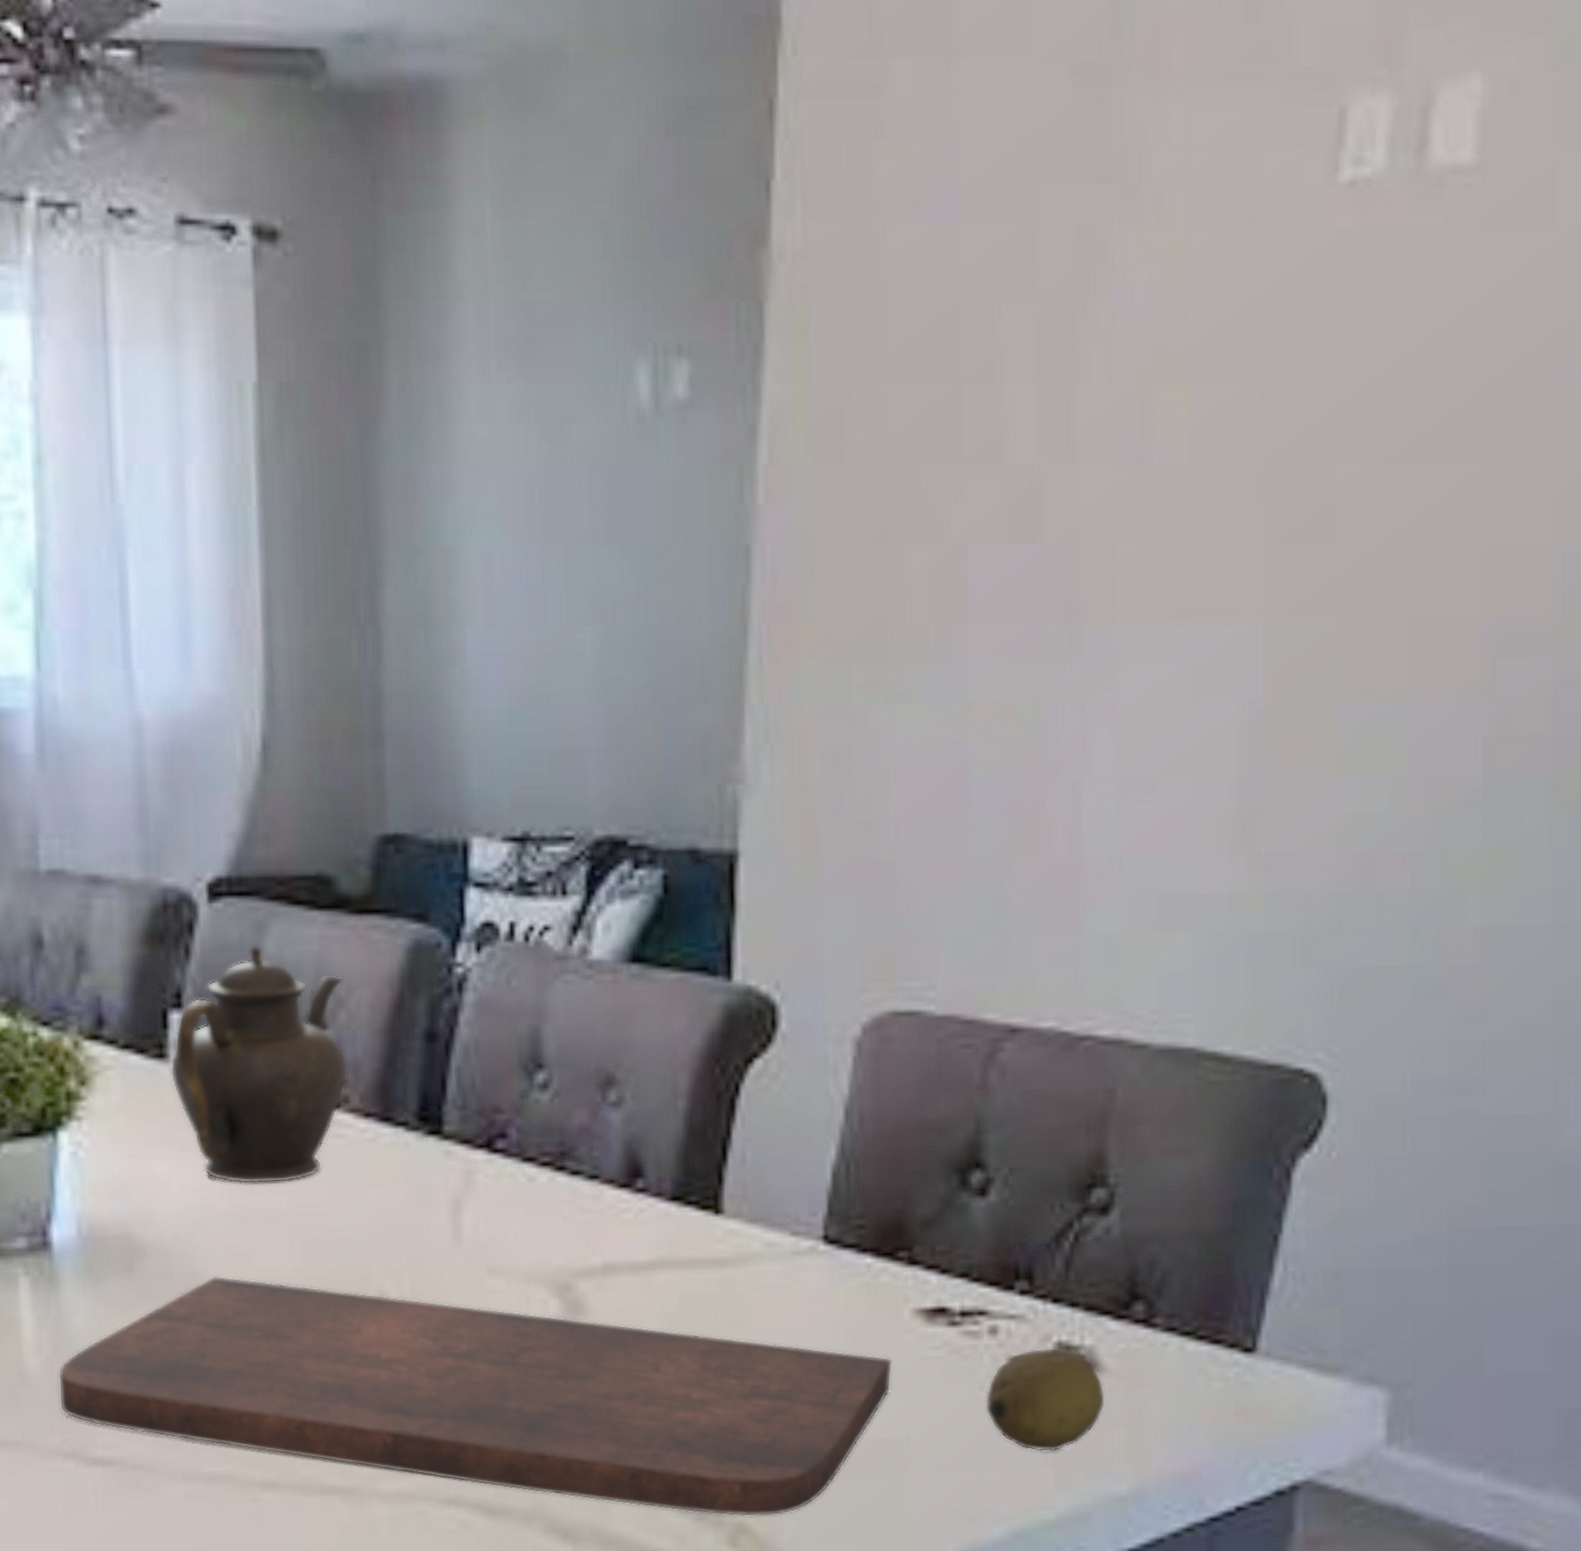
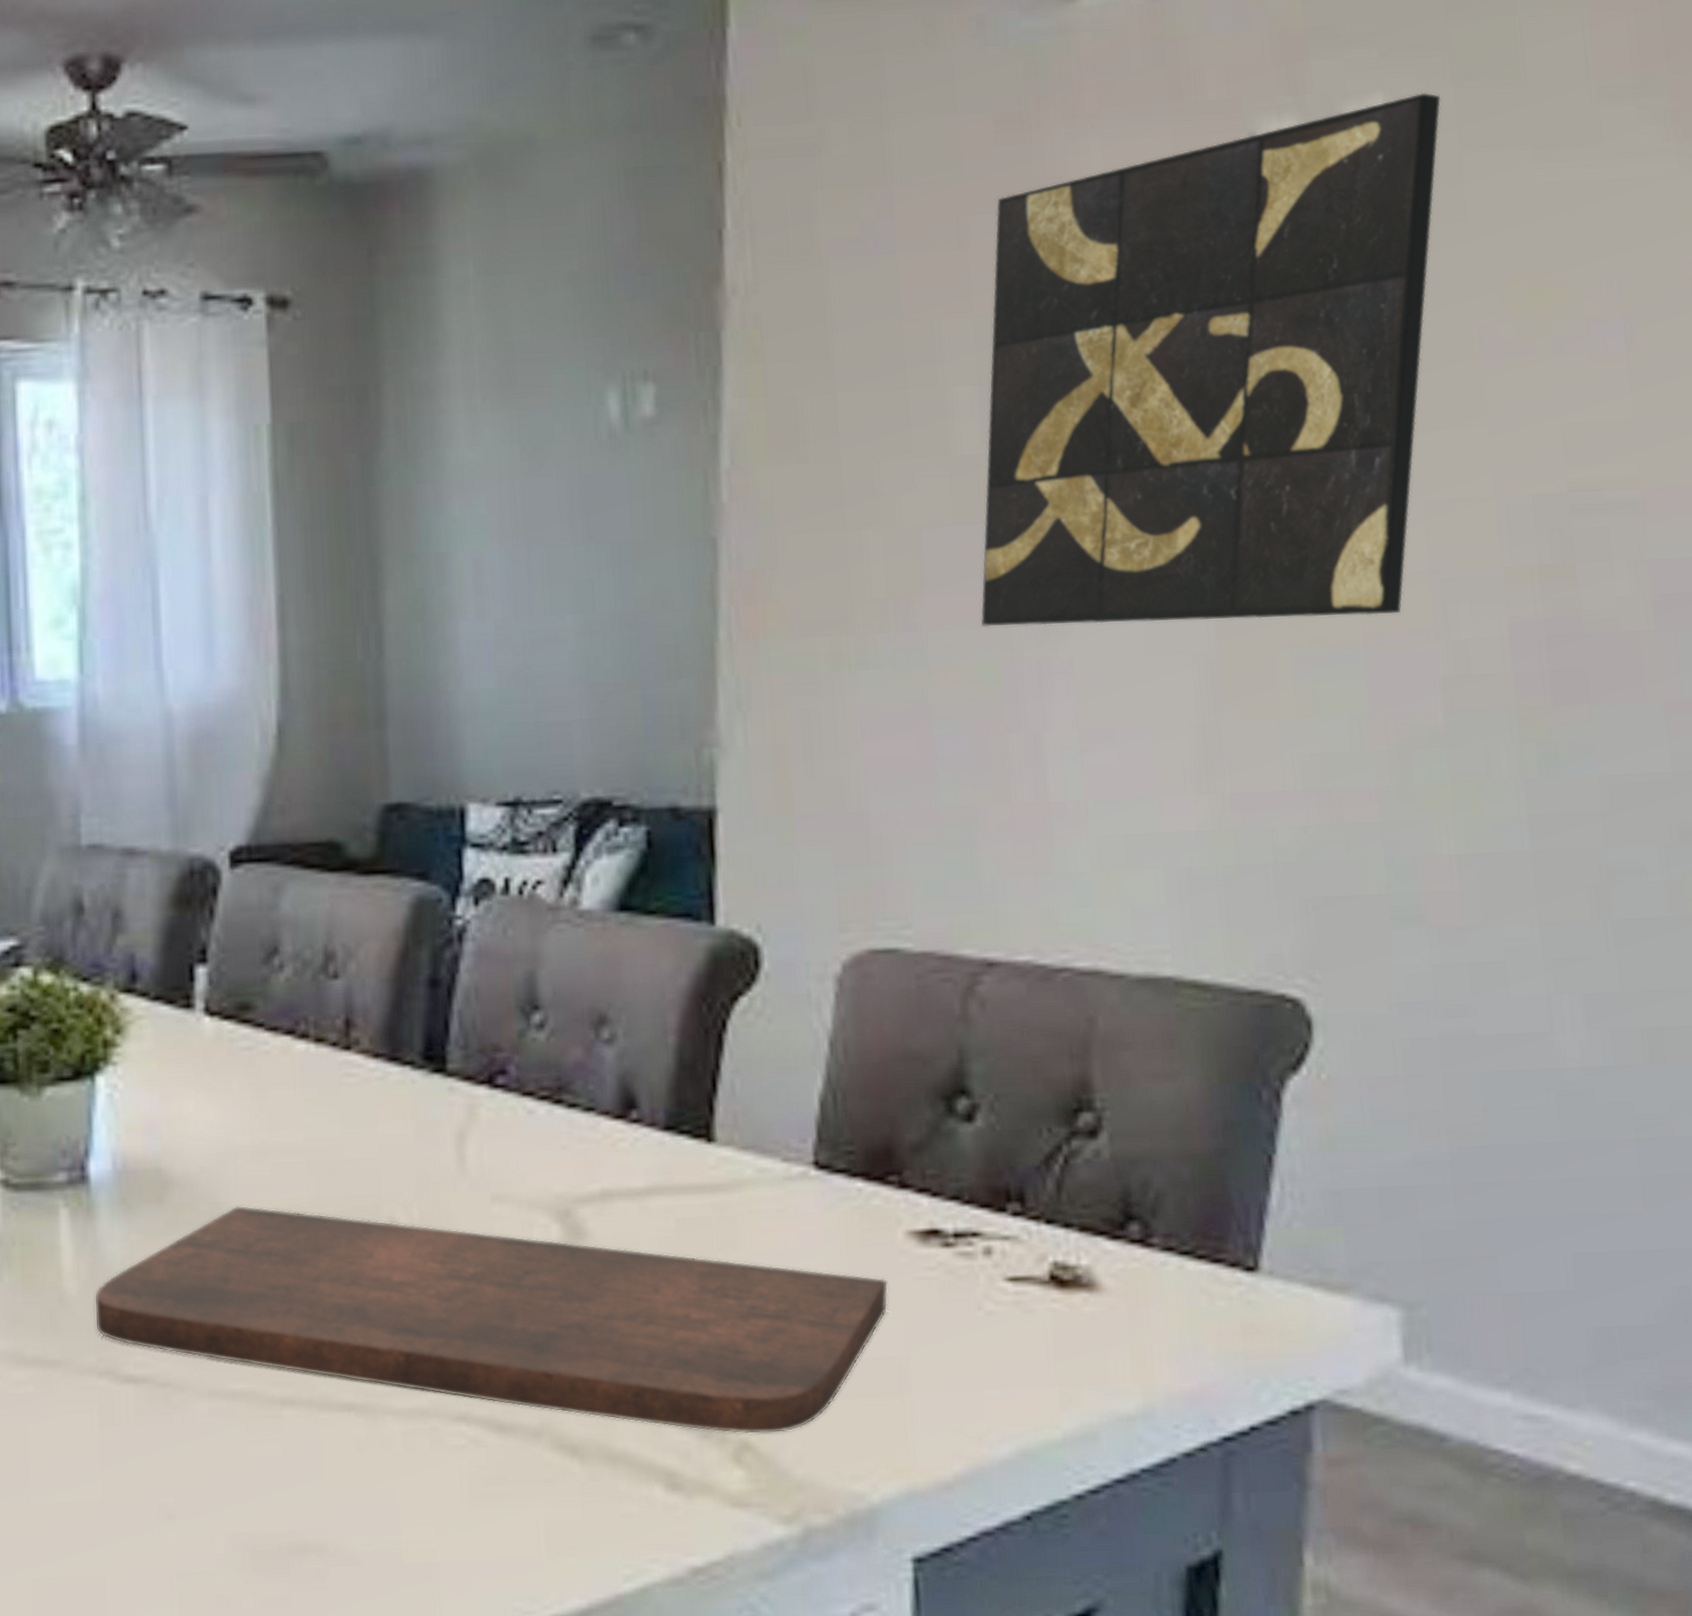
teapot: present [170,945,348,1185] -> none [196,905,358,1121]
fruit: present [985,1347,1106,1452] -> none [983,1267,1107,1371]
wall art: none [1024,75,1540,666] -> present [980,92,1441,627]

